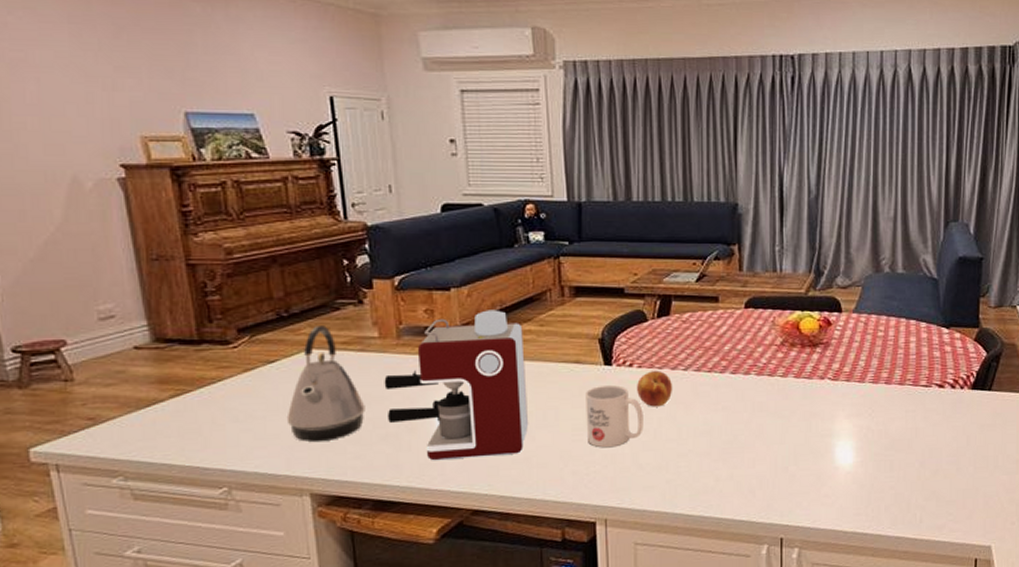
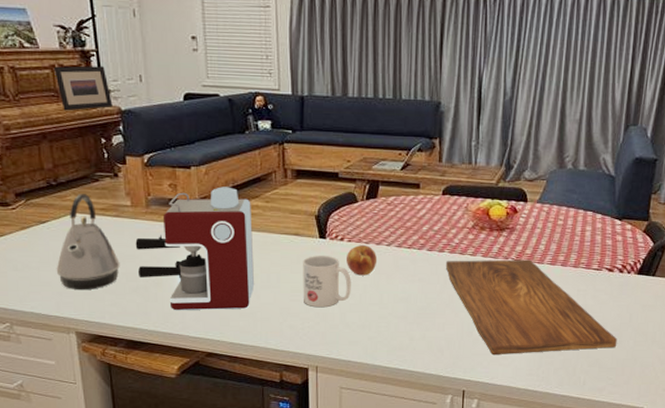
picture frame: none [287,176,357,230] -> present [54,65,113,111]
cutting board: none [752,378,955,493] -> present [445,259,617,354]

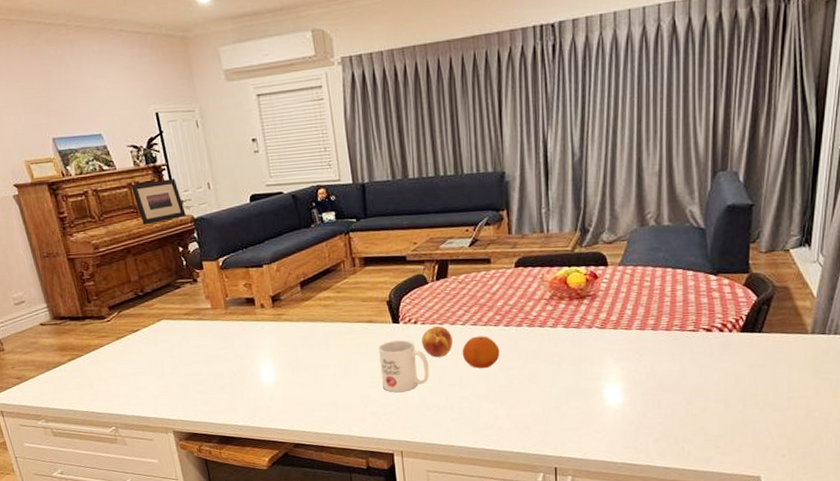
kettle: present [56,194,120,289] -> none [150,301,207,392]
coffee maker: present [135,186,255,311] -> none [218,281,334,405]
fruit: none [384,258,421,289] -> present [462,336,500,368]
cutting board: present [445,259,617,354] -> none [524,326,723,429]

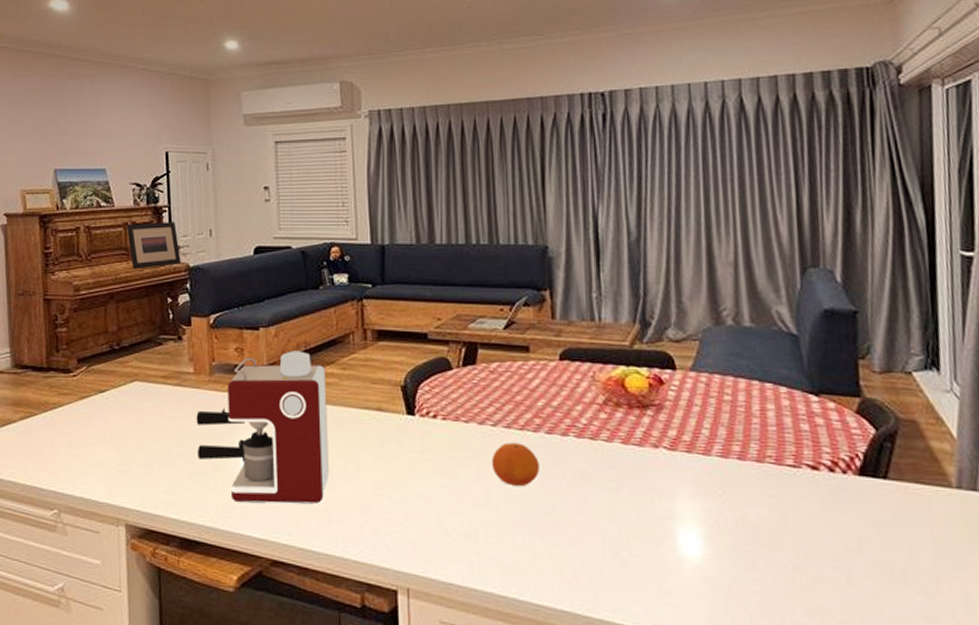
coffee maker: none [218,281,334,405] -> present [196,350,330,504]
mug: present [379,340,429,393] -> none [388,437,449,507]
fruit: present [421,325,454,358] -> none [440,423,481,465]

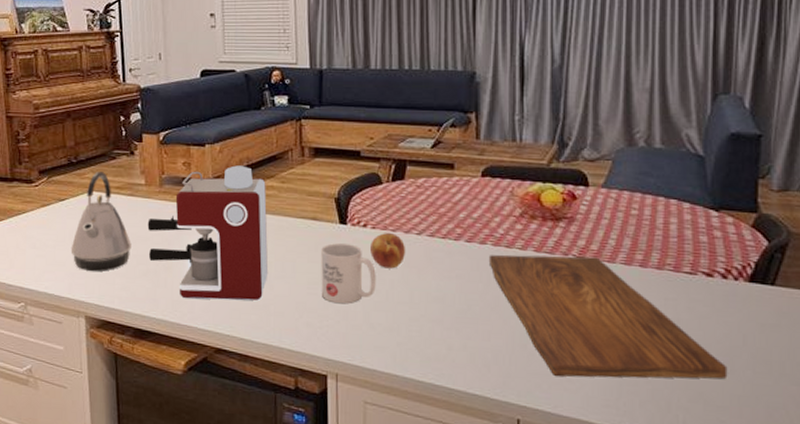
kettle: none [111,359,178,472] -> present [71,172,132,271]
picture frame: present [127,222,181,270] -> none [82,46,133,90]
mug: none [388,437,449,507] -> present [321,243,376,304]
fruit: none [440,423,481,465] -> present [369,232,406,269]
fruit: present [491,442,540,486] -> none [415,249,459,287]
cutting board: none [571,447,845,589] -> present [488,254,728,379]

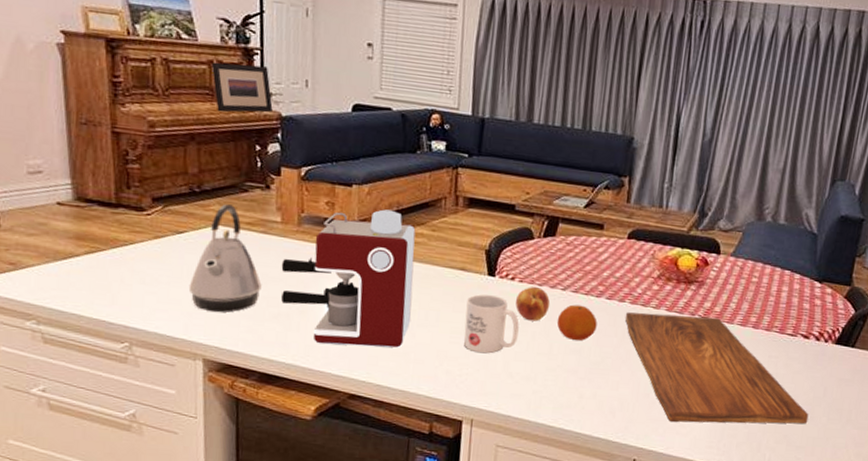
picture frame: none [82,46,133,90] -> present [212,62,273,113]
fruit: none [415,249,459,287] -> present [556,304,598,340]

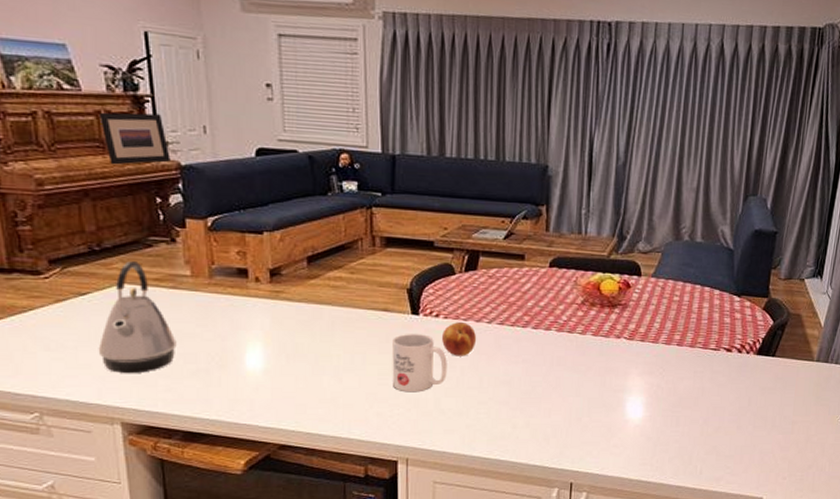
coffee maker: present [280,209,416,348] -> none [195,255,337,397]
fruit: present [556,304,598,340] -> none [485,337,525,371]
cutting board: present [624,312,809,424] -> none [552,338,736,443]

